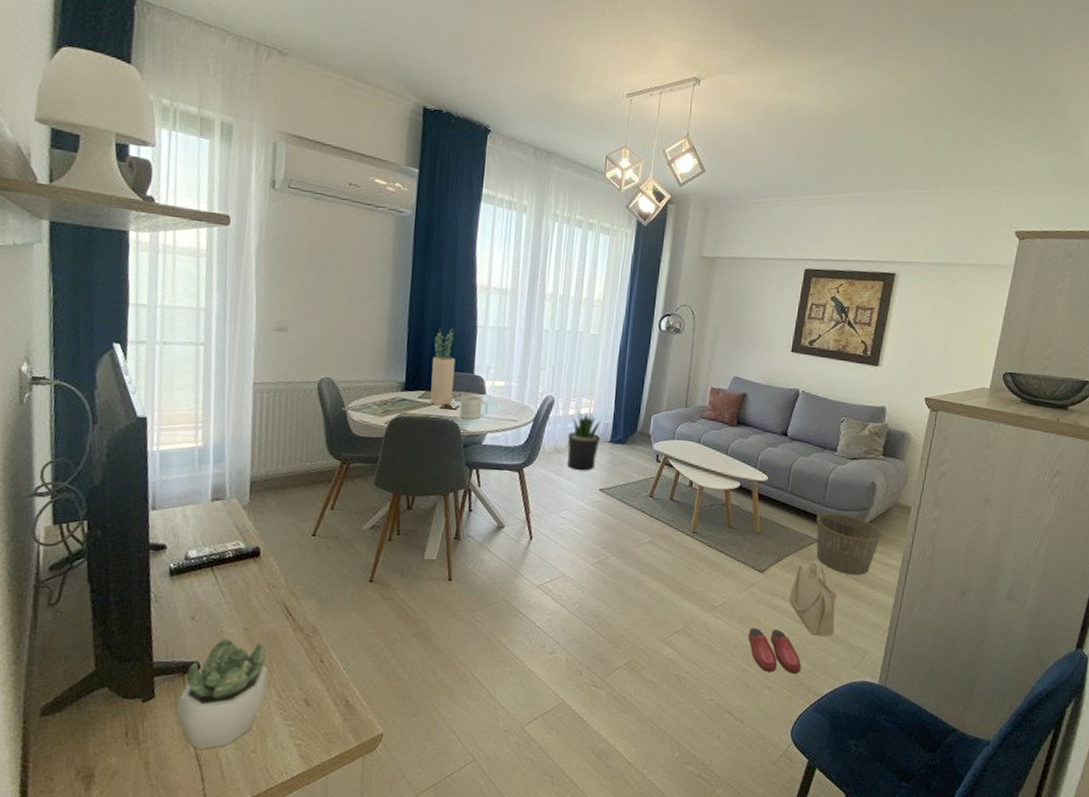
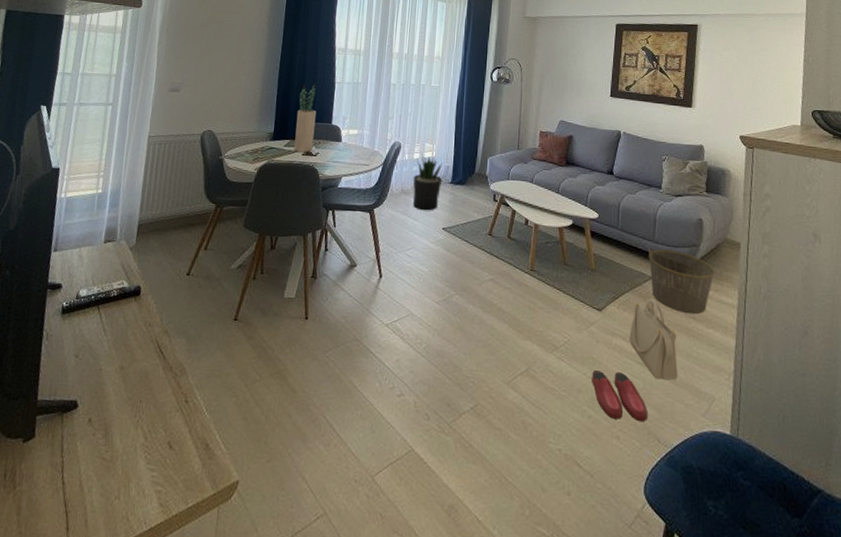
succulent plant: present [176,639,269,750] -> none [51,377,138,495]
mug: present [459,395,489,420] -> none [319,143,344,165]

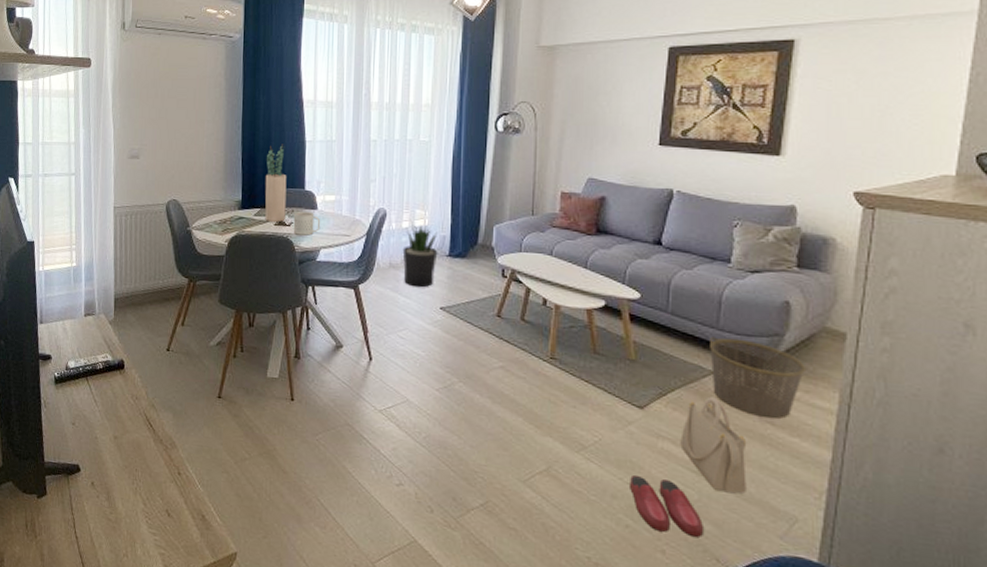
mug: none [319,143,344,165] -> present [293,211,321,236]

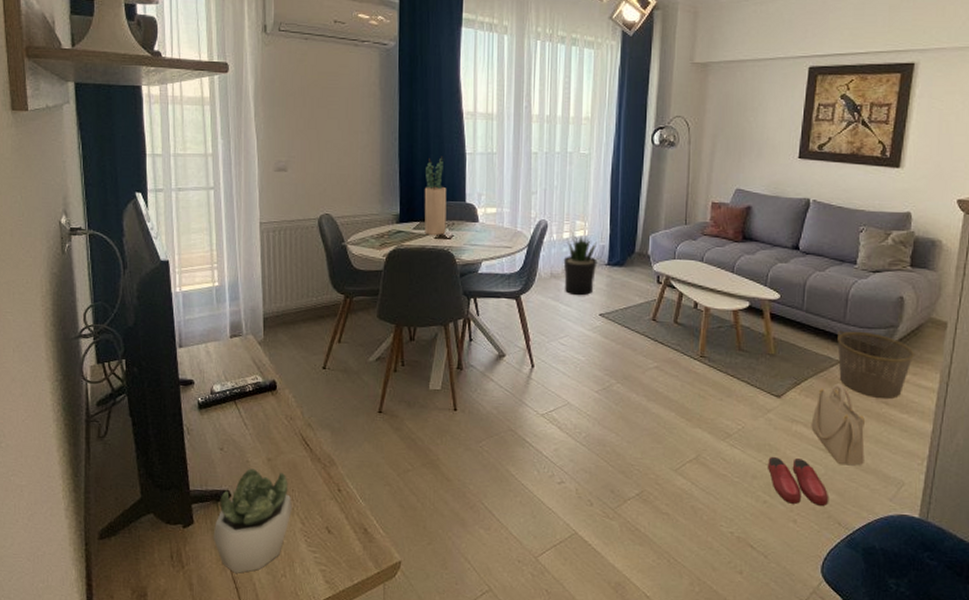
succulent plant: none [63,445,135,549] -> present [213,468,292,573]
mug: present [293,211,321,236] -> none [454,224,482,248]

